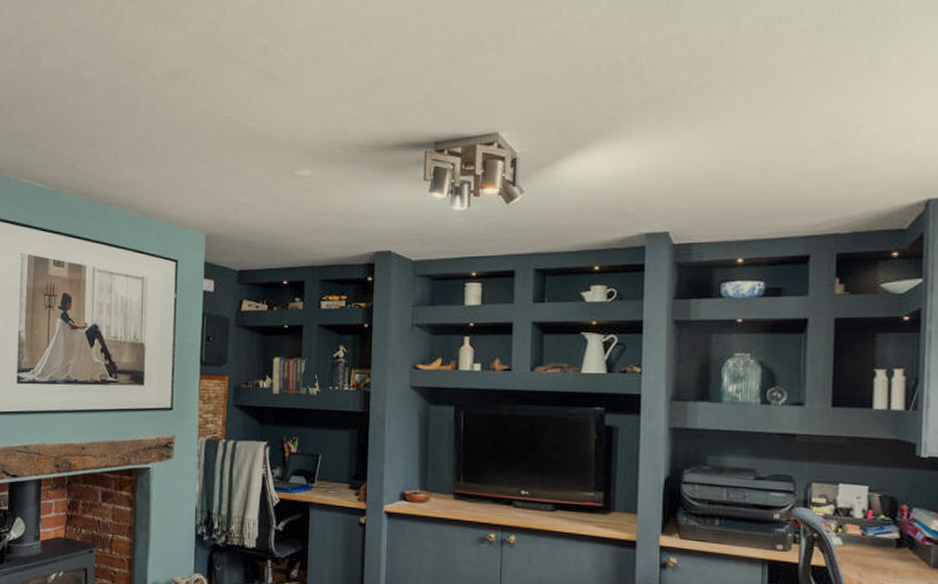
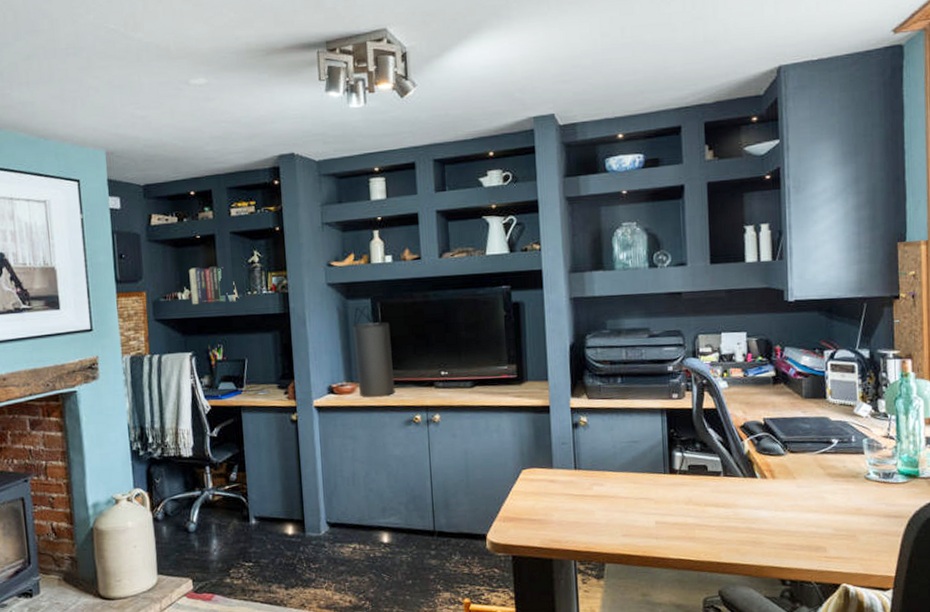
speaker: none [432,413,472,511] -> present [353,304,395,398]

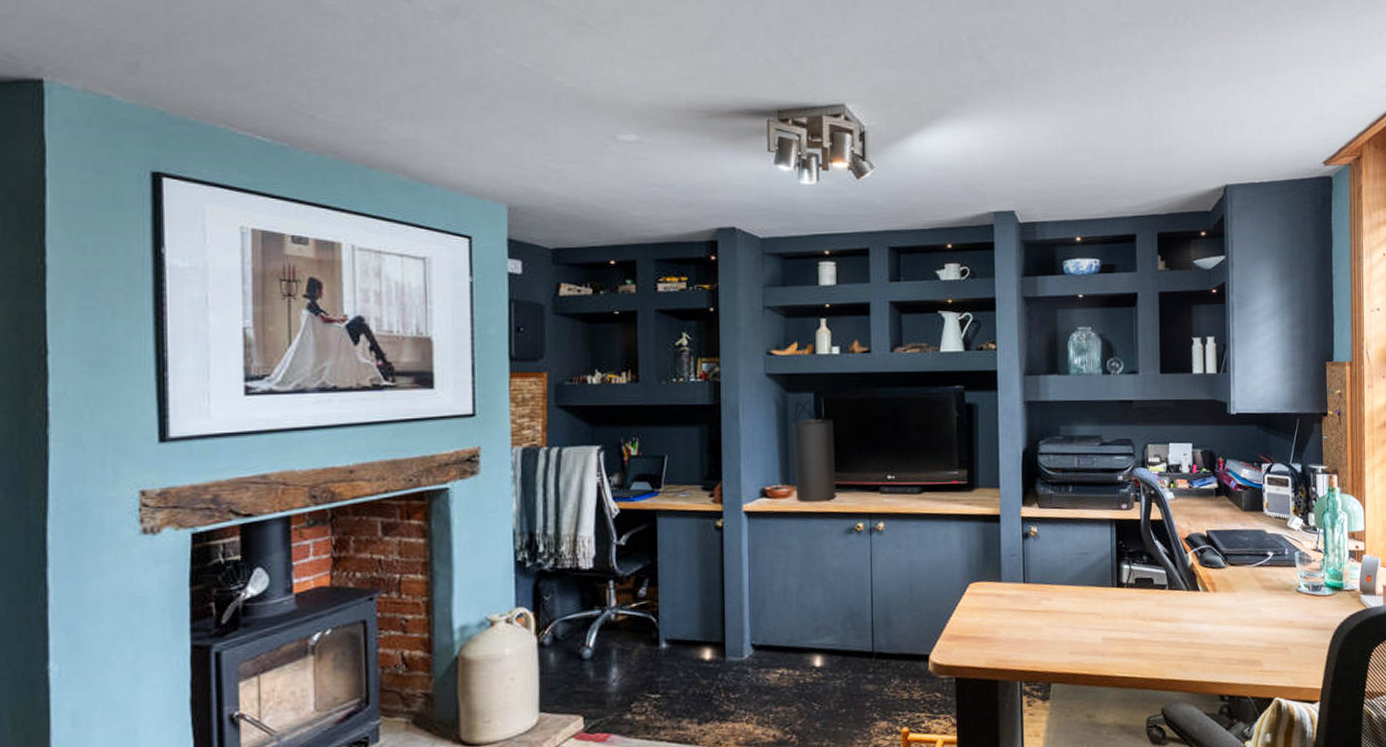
books: present [189,266,239,305] -> none [603,348,662,391]

